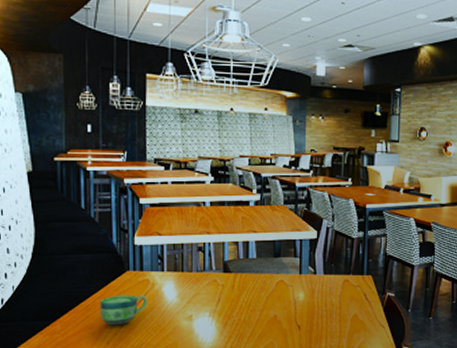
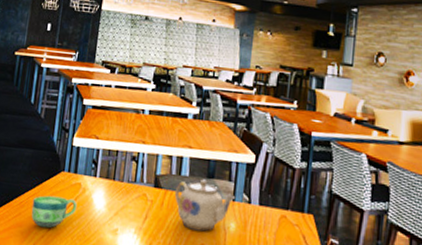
teapot: none [244,259,302,305] -> present [174,179,236,232]

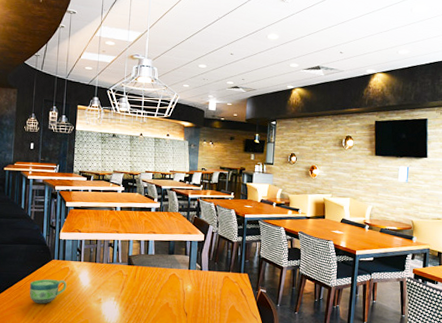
teapot: present [174,179,236,232] -> none [144,255,191,294]

